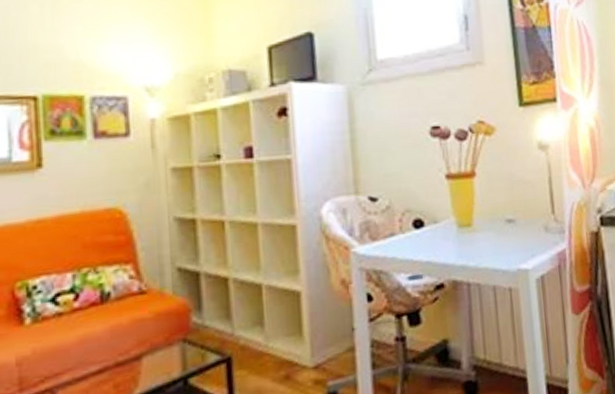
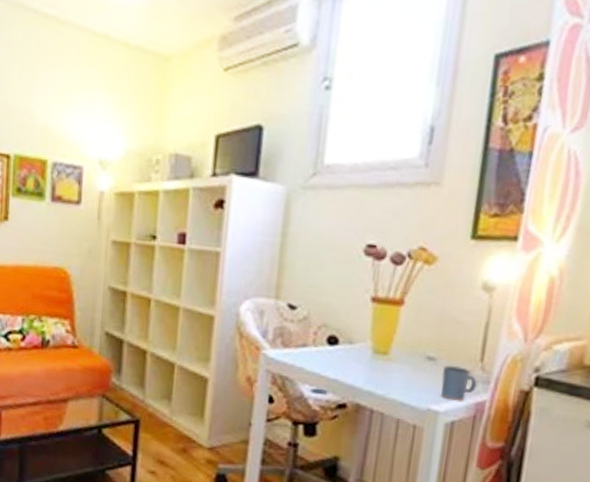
mug: none [522,222,555,256] -> present [441,365,478,401]

